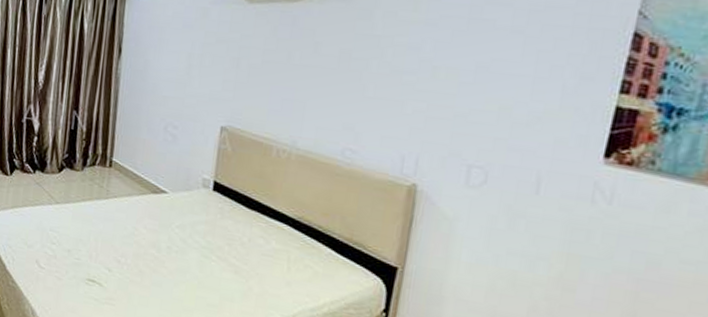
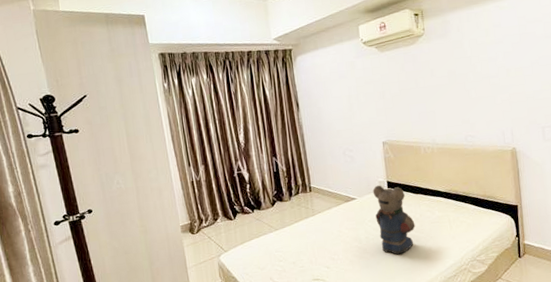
teddy bear: none [186,182,239,284] -> present [372,185,416,255]

